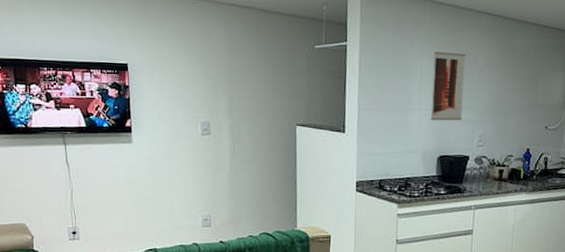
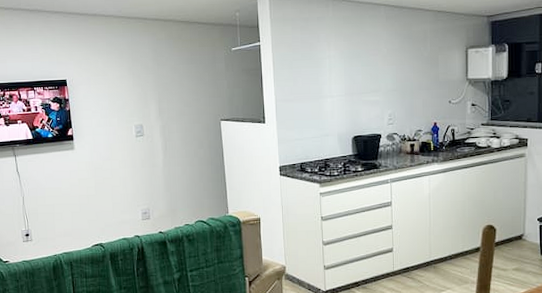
wall art: present [430,51,466,121] -> none [339,42,371,105]

